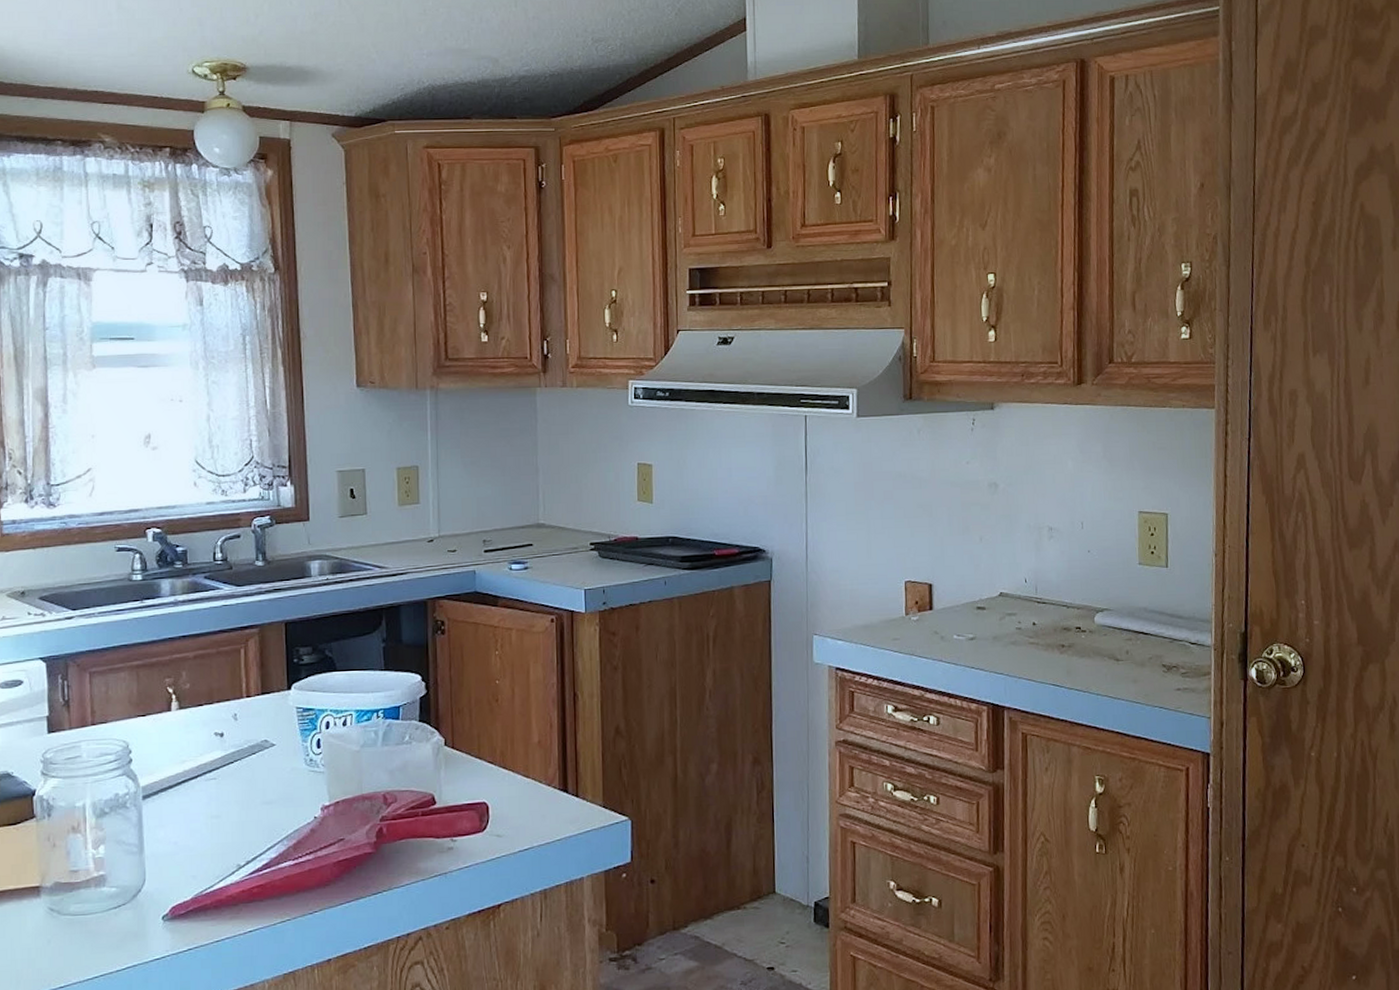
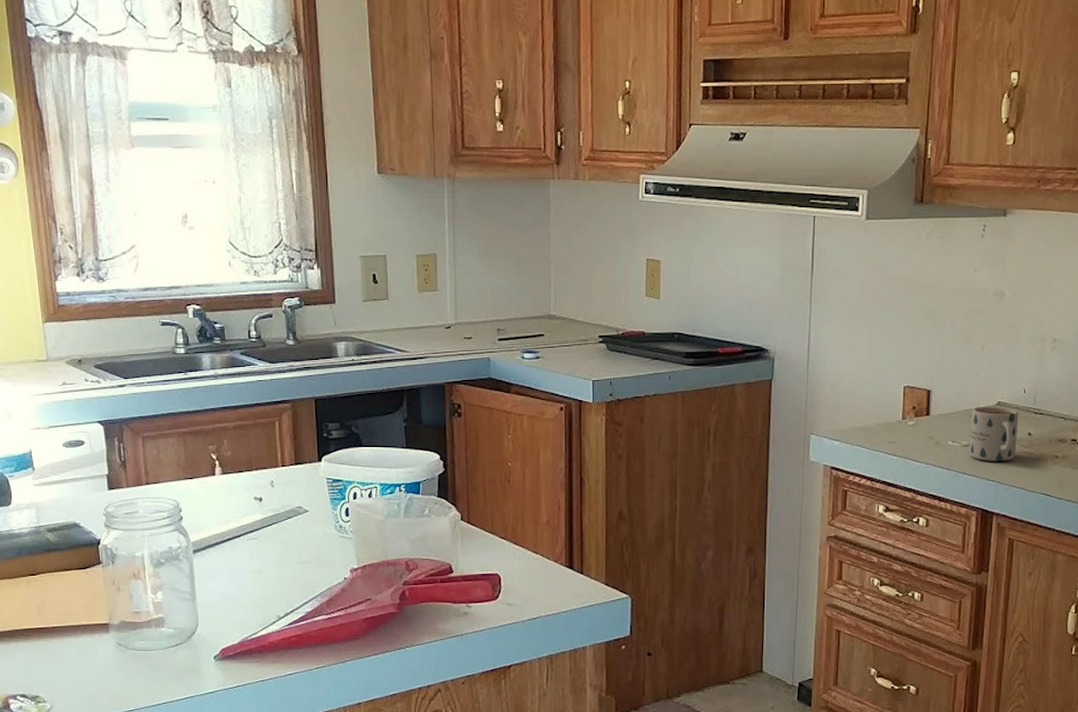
mug: none [974,597,1022,654] -> present [970,406,1019,461]

